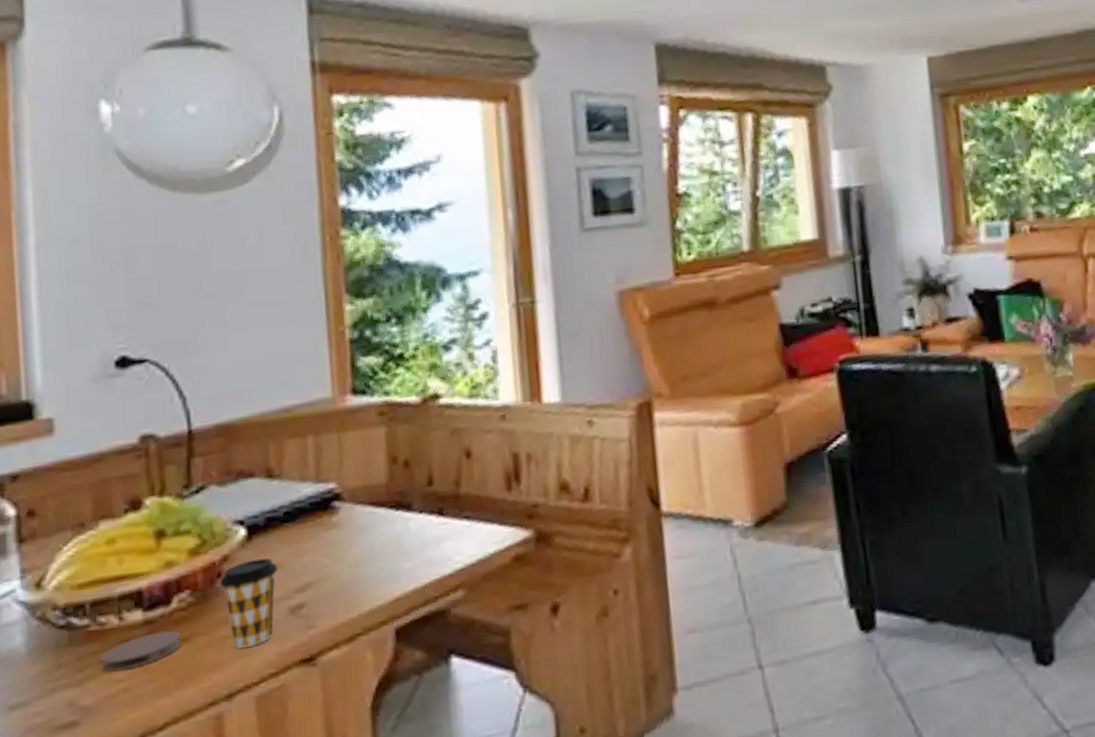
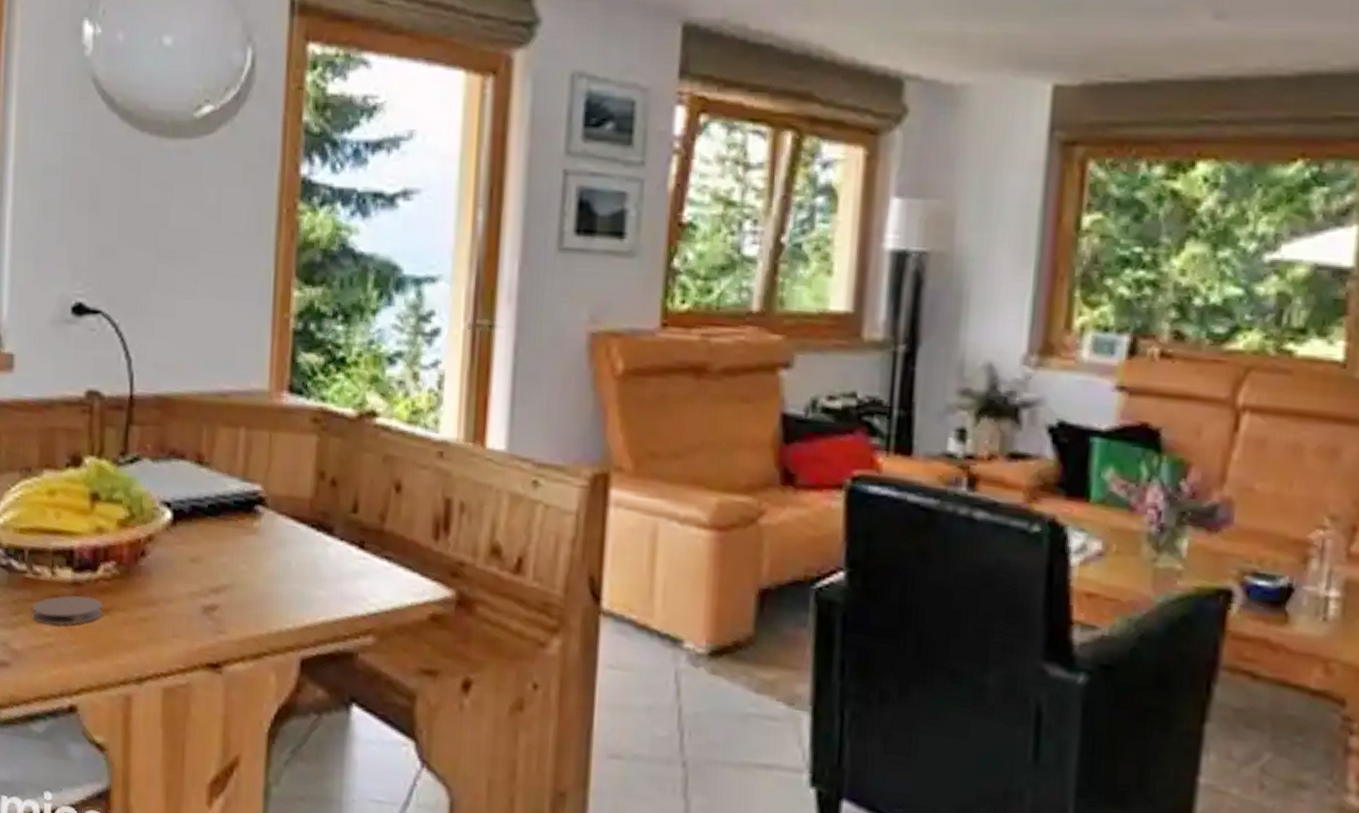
coffee cup: present [219,558,278,648] -> none [142,546,197,636]

